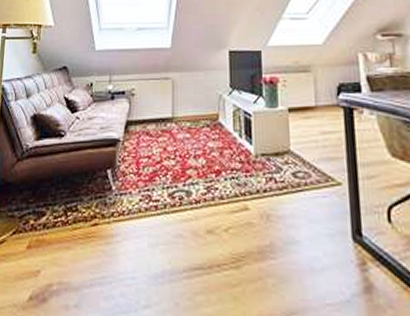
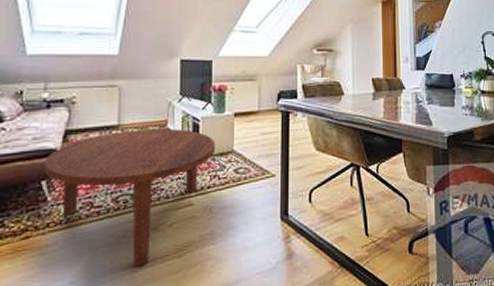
coffee table: none [109,123,270,272] -> present [43,129,216,267]

